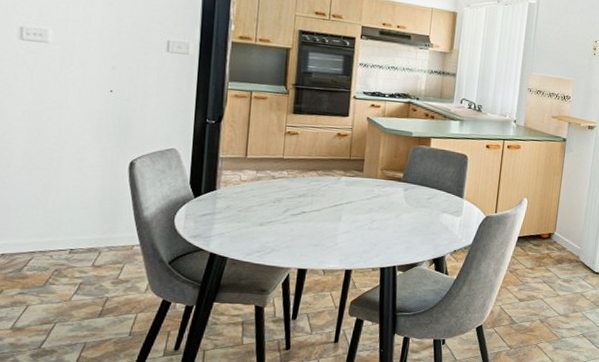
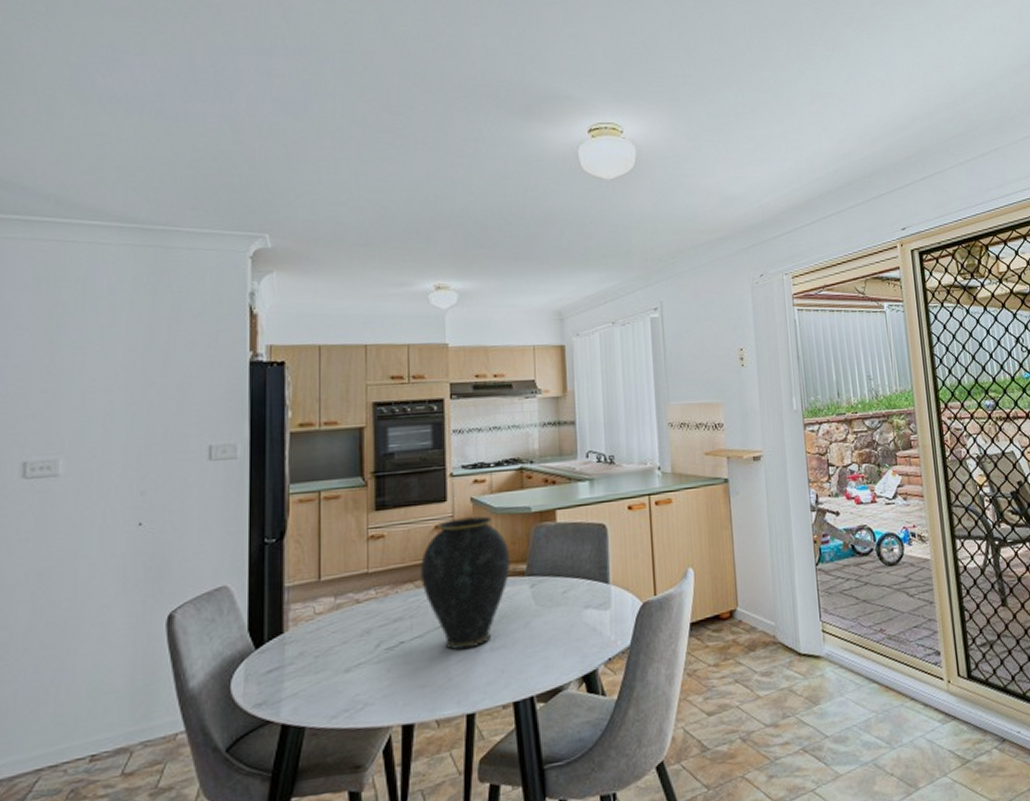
vase: none [322,130,392,226] -> present [421,516,511,651]

